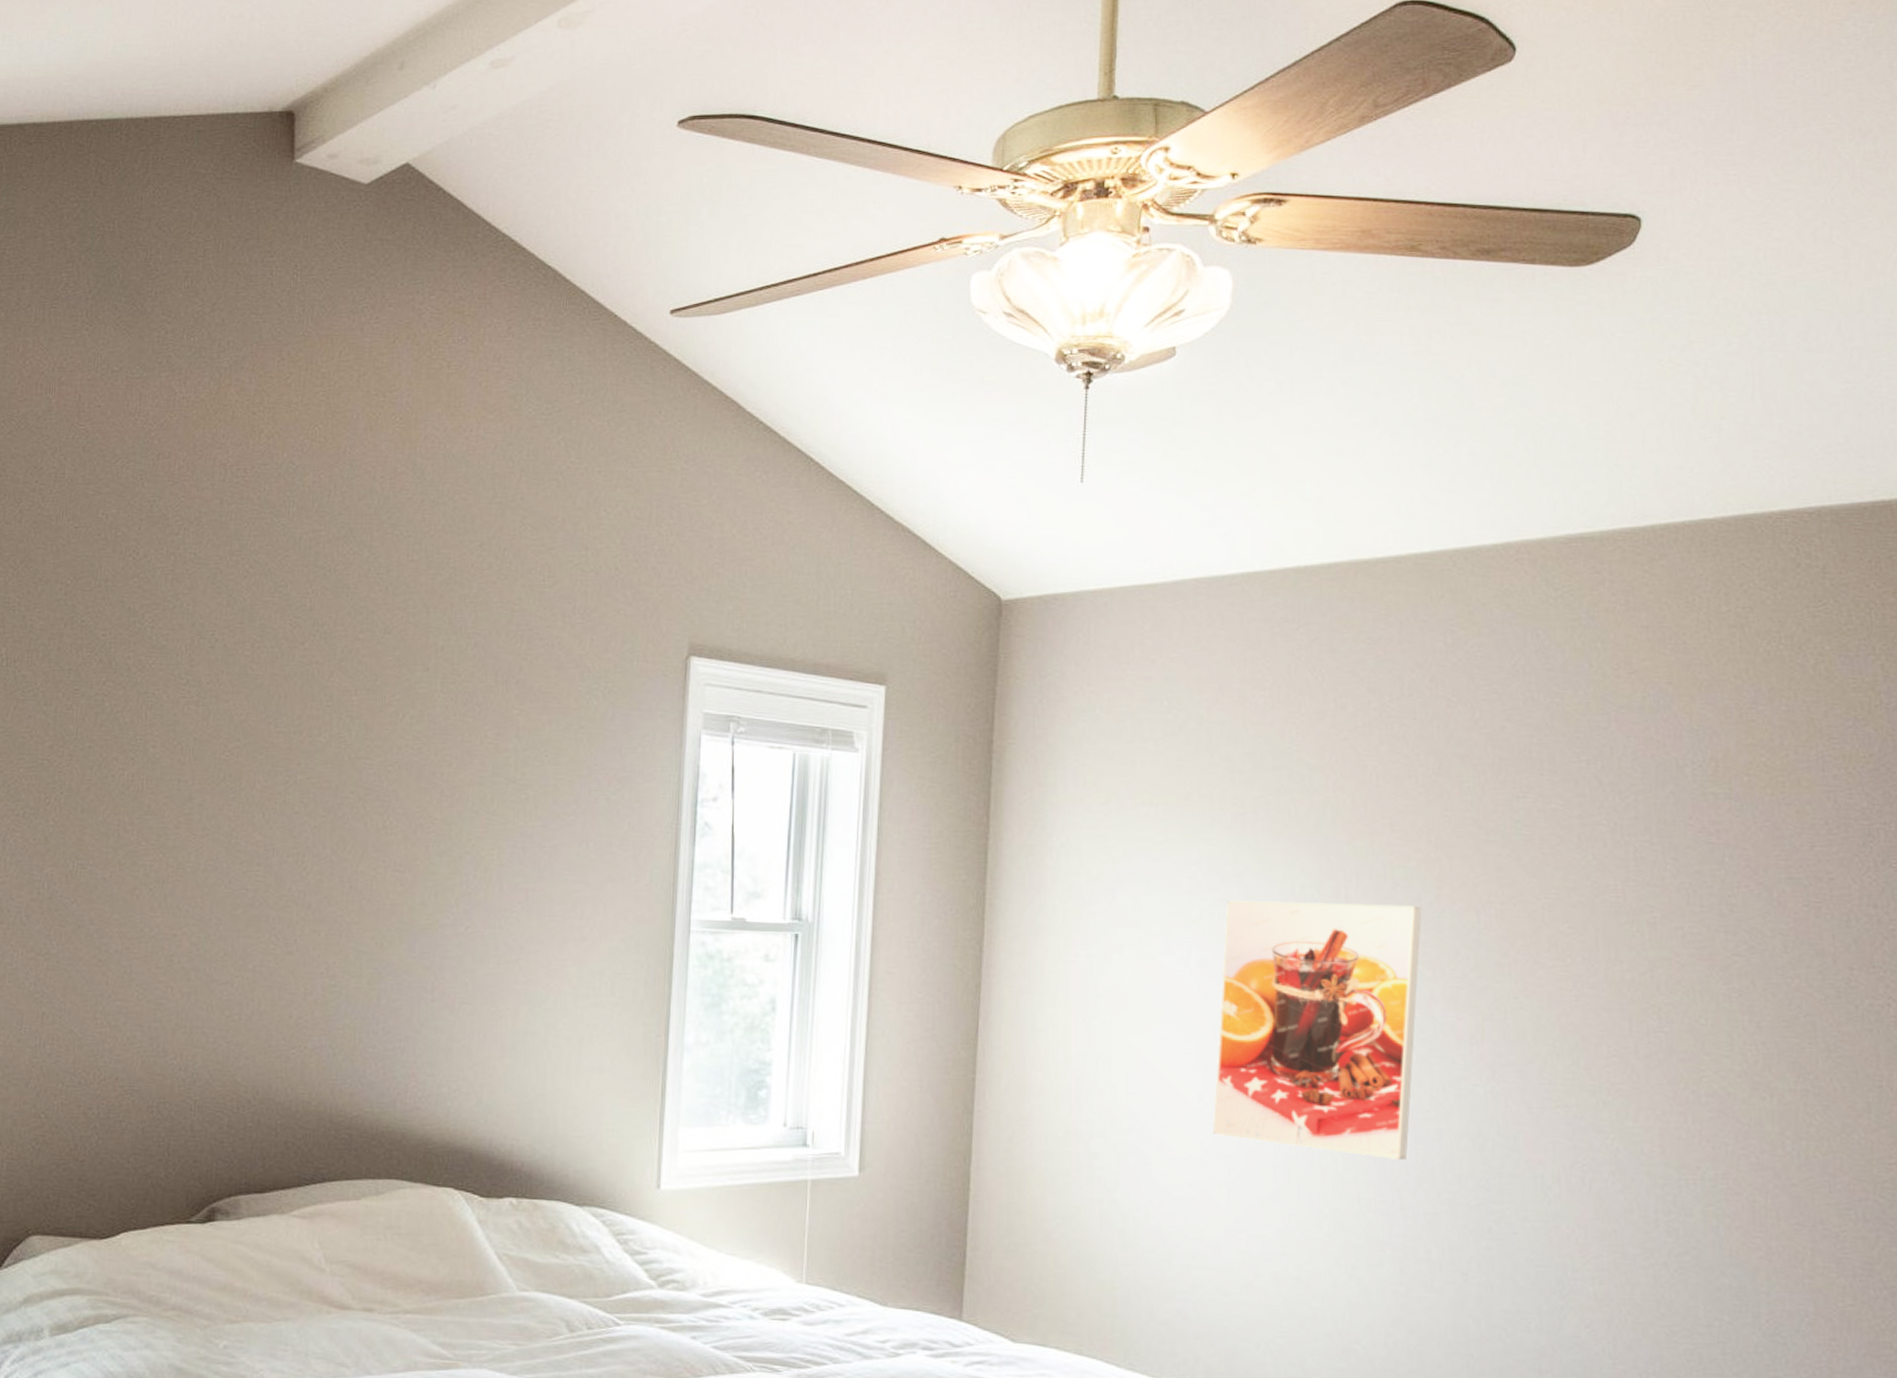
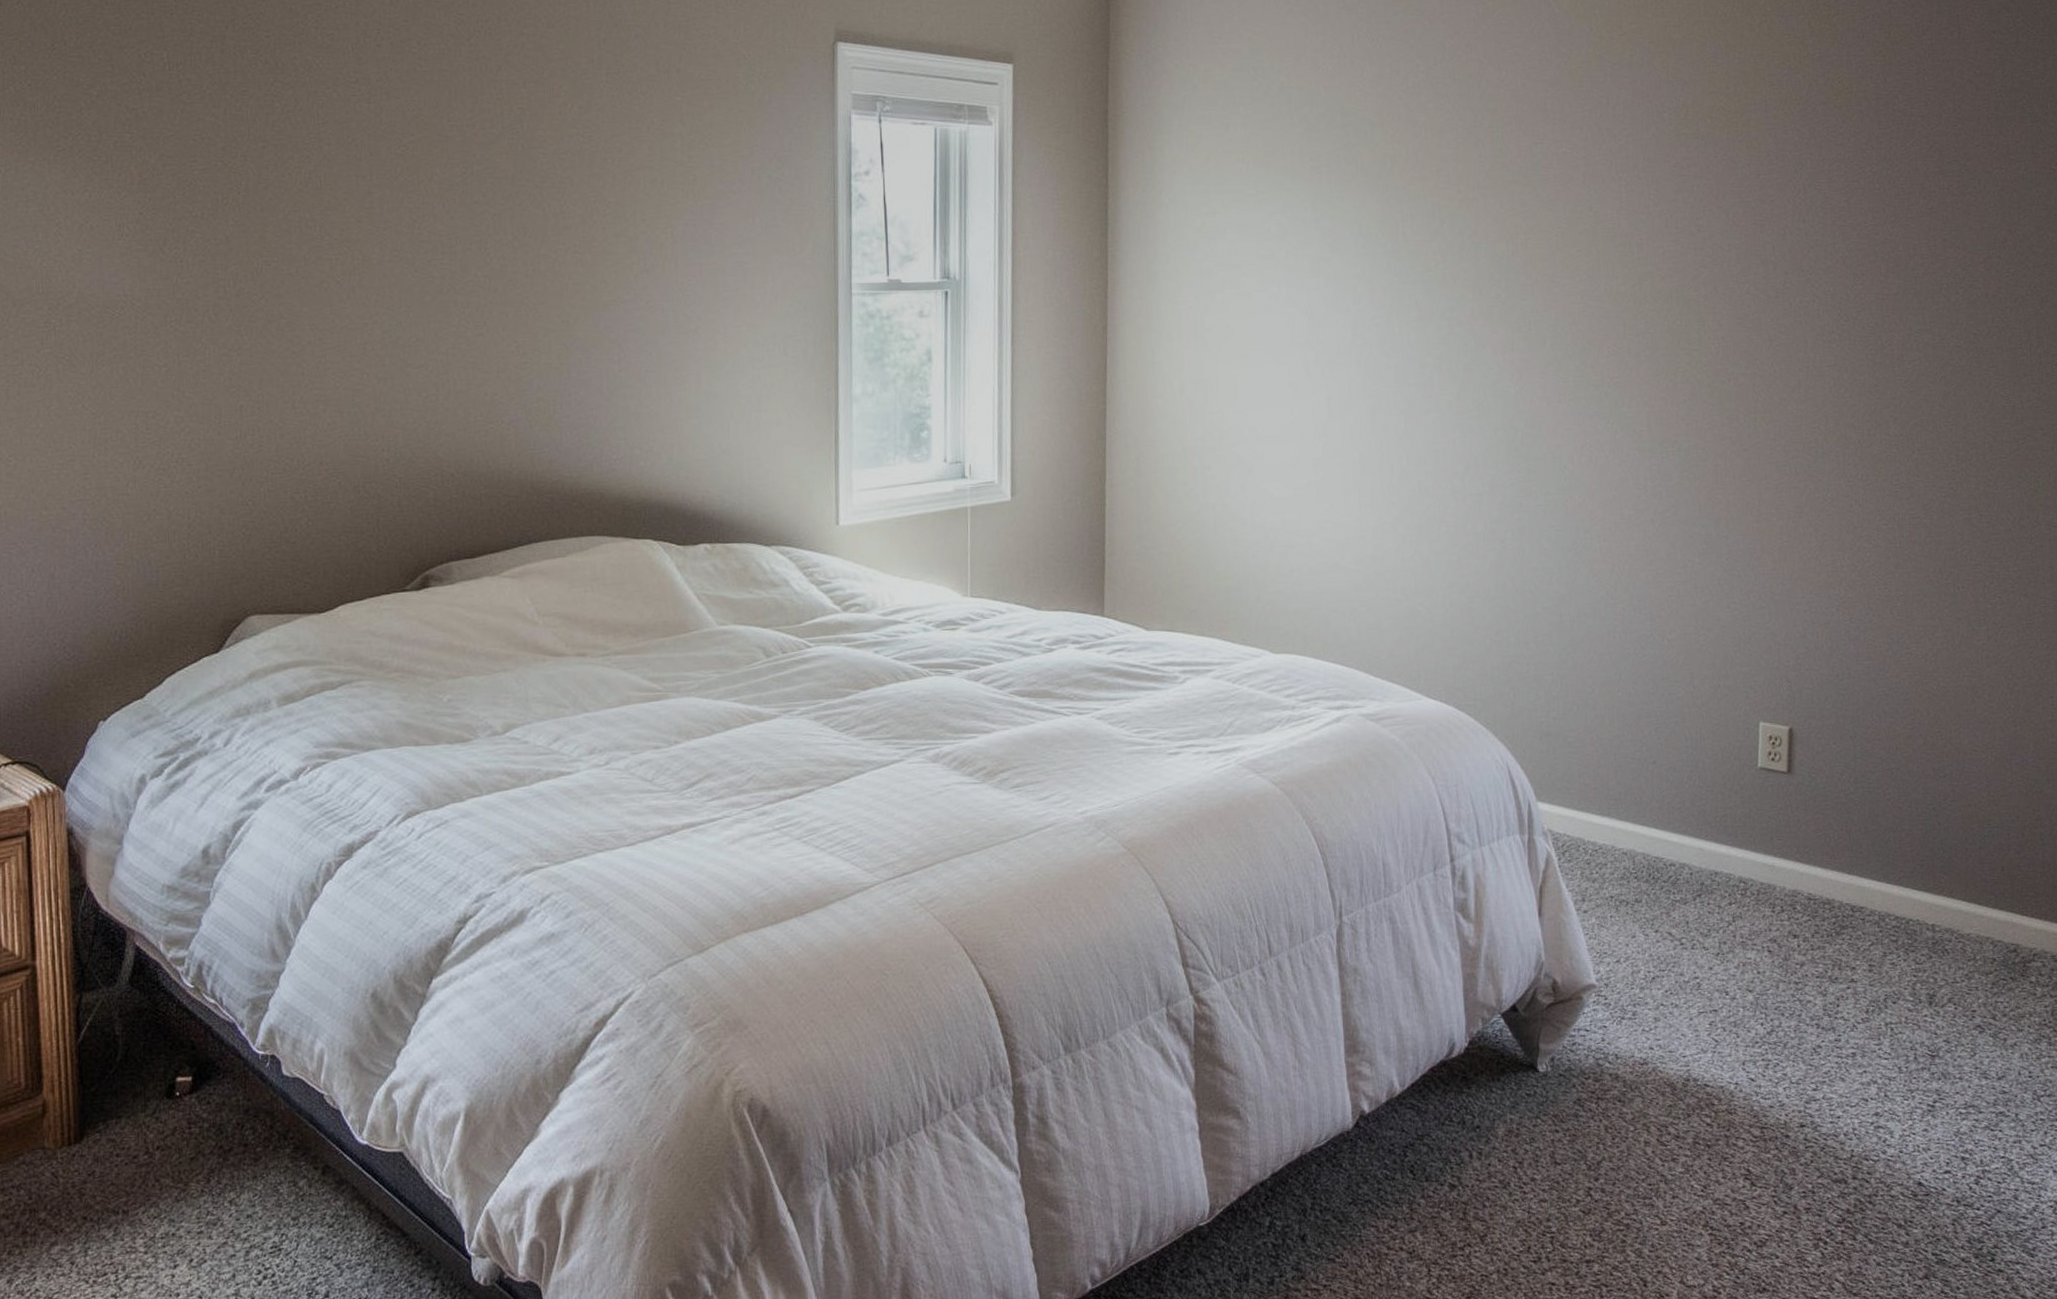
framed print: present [1212,900,1422,1160] -> none [1302,239,1464,452]

